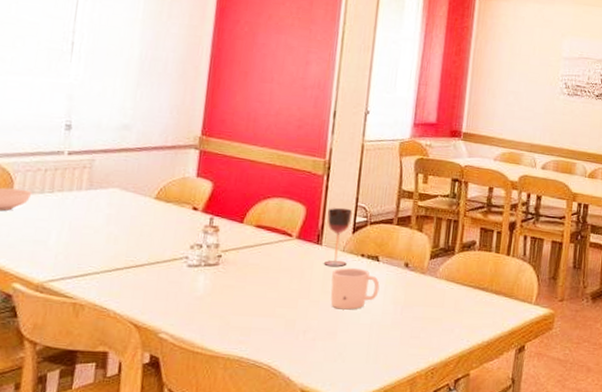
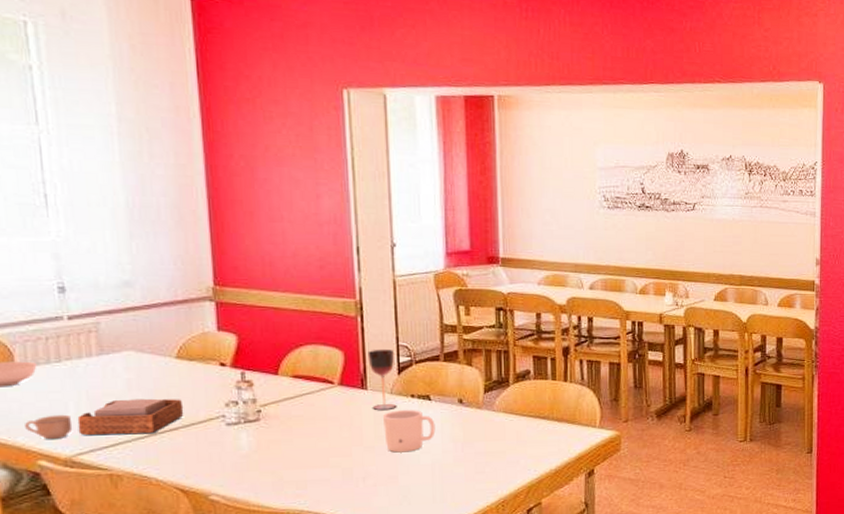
cup: none [9,241,51,265] -> present [25,414,73,440]
napkin holder: none [54,233,153,268] -> present [77,398,184,436]

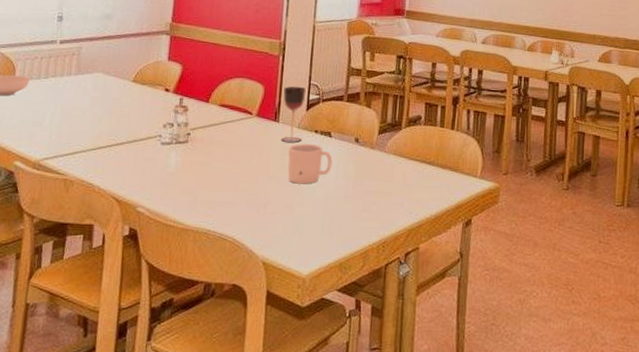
cup: present [25,414,73,440] -> none [11,123,46,144]
napkin holder: present [77,398,184,436] -> none [49,114,131,146]

